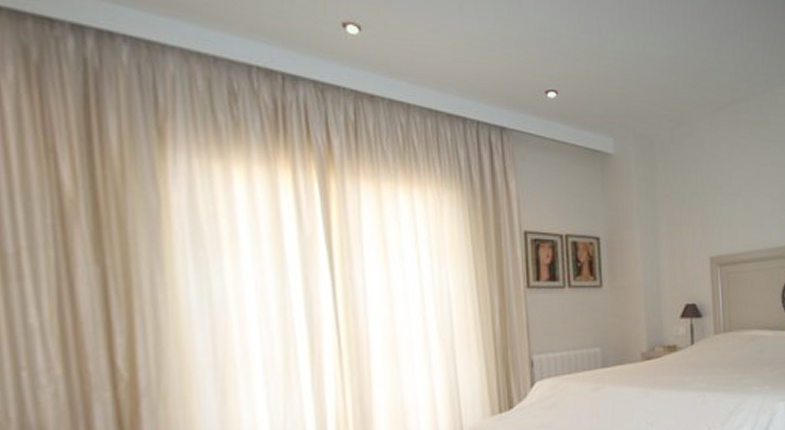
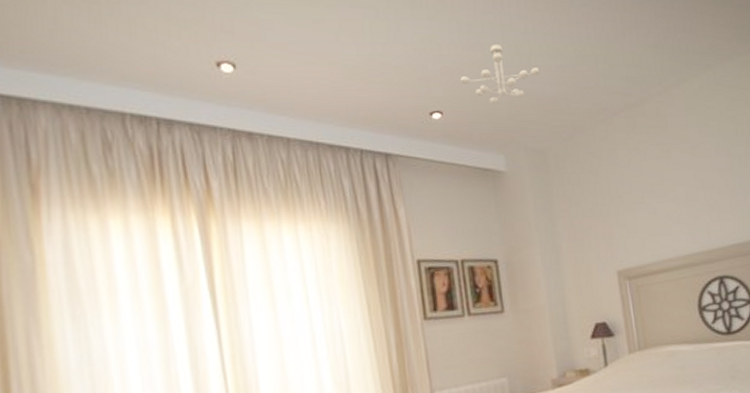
ceiling light fixture: none [577,30,653,88] -> present [460,45,540,104]

